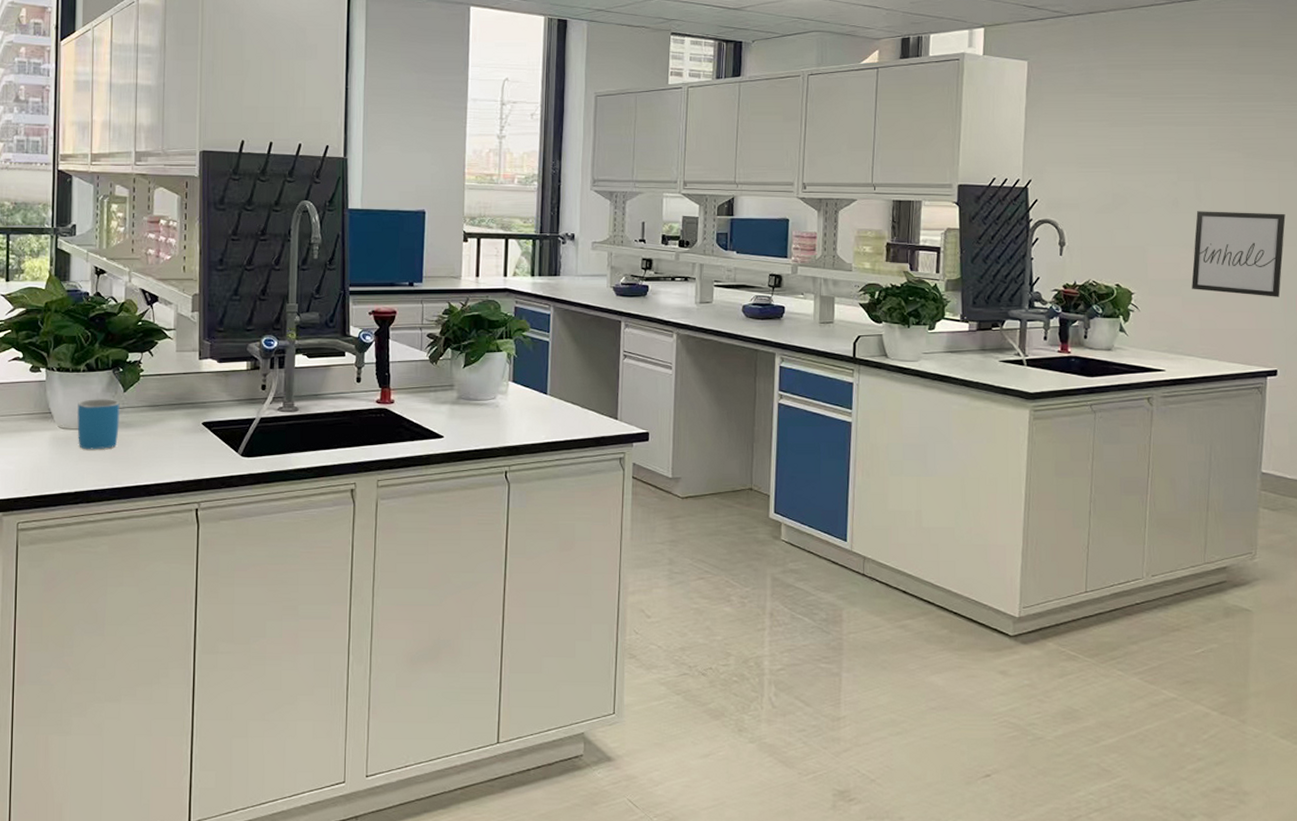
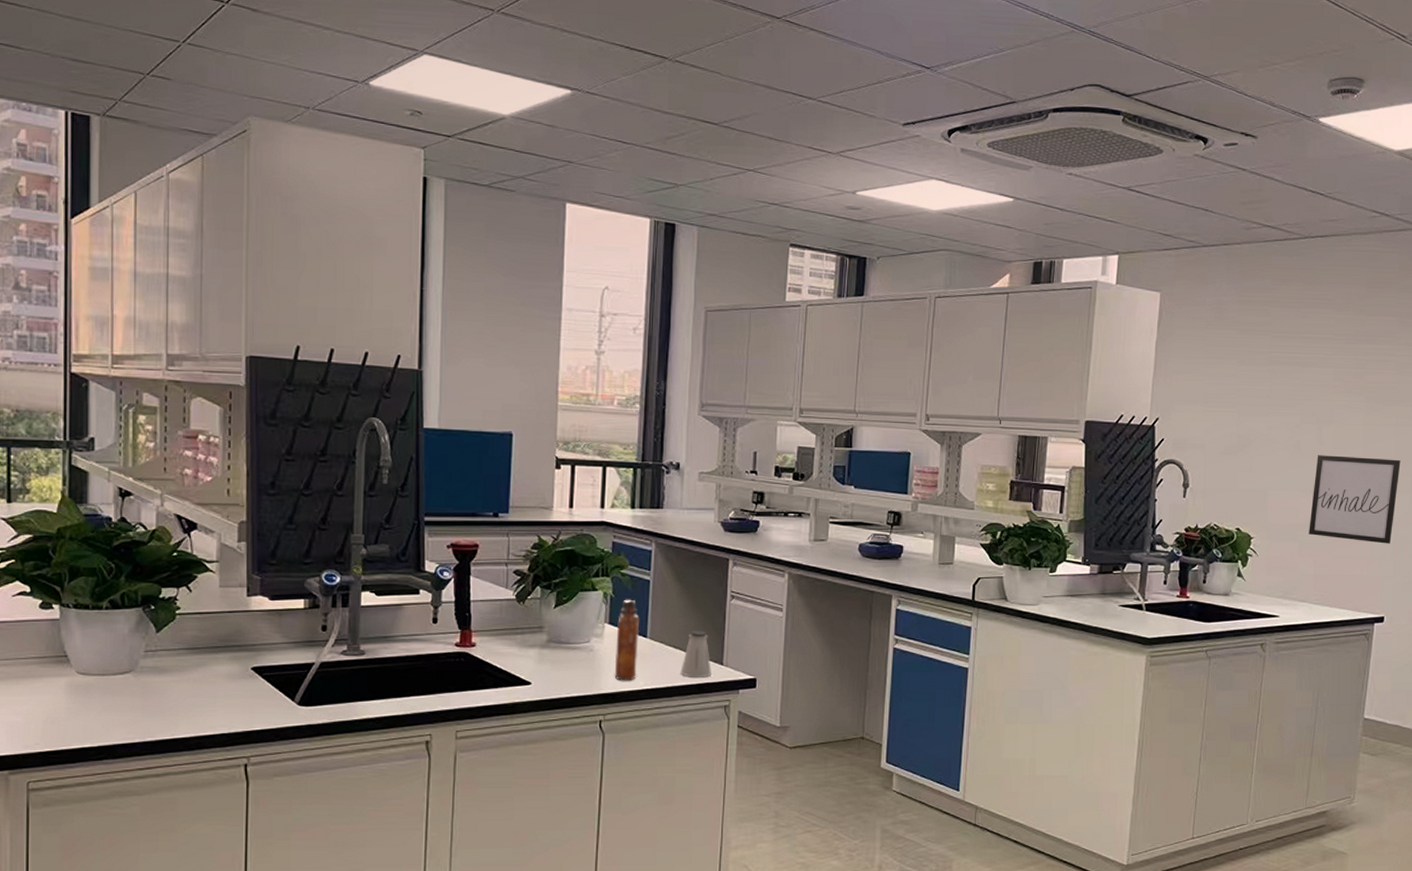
mug: present [77,399,120,450] -> none [99,640,152,699]
flask: none [518,359,541,435] -> present [614,599,640,681]
saltshaker: none [578,388,607,431] -> present [680,630,711,677]

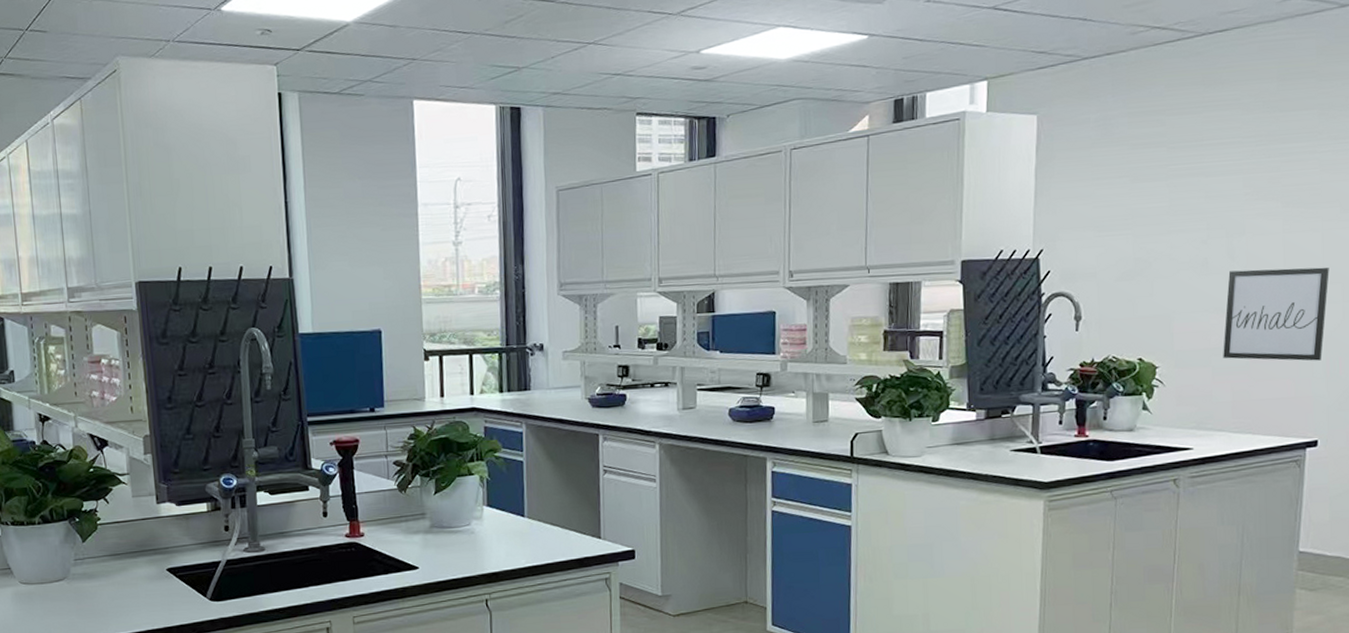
flask: present [614,599,640,681] -> none [495,481,518,560]
saltshaker: present [680,630,711,677] -> none [559,506,590,553]

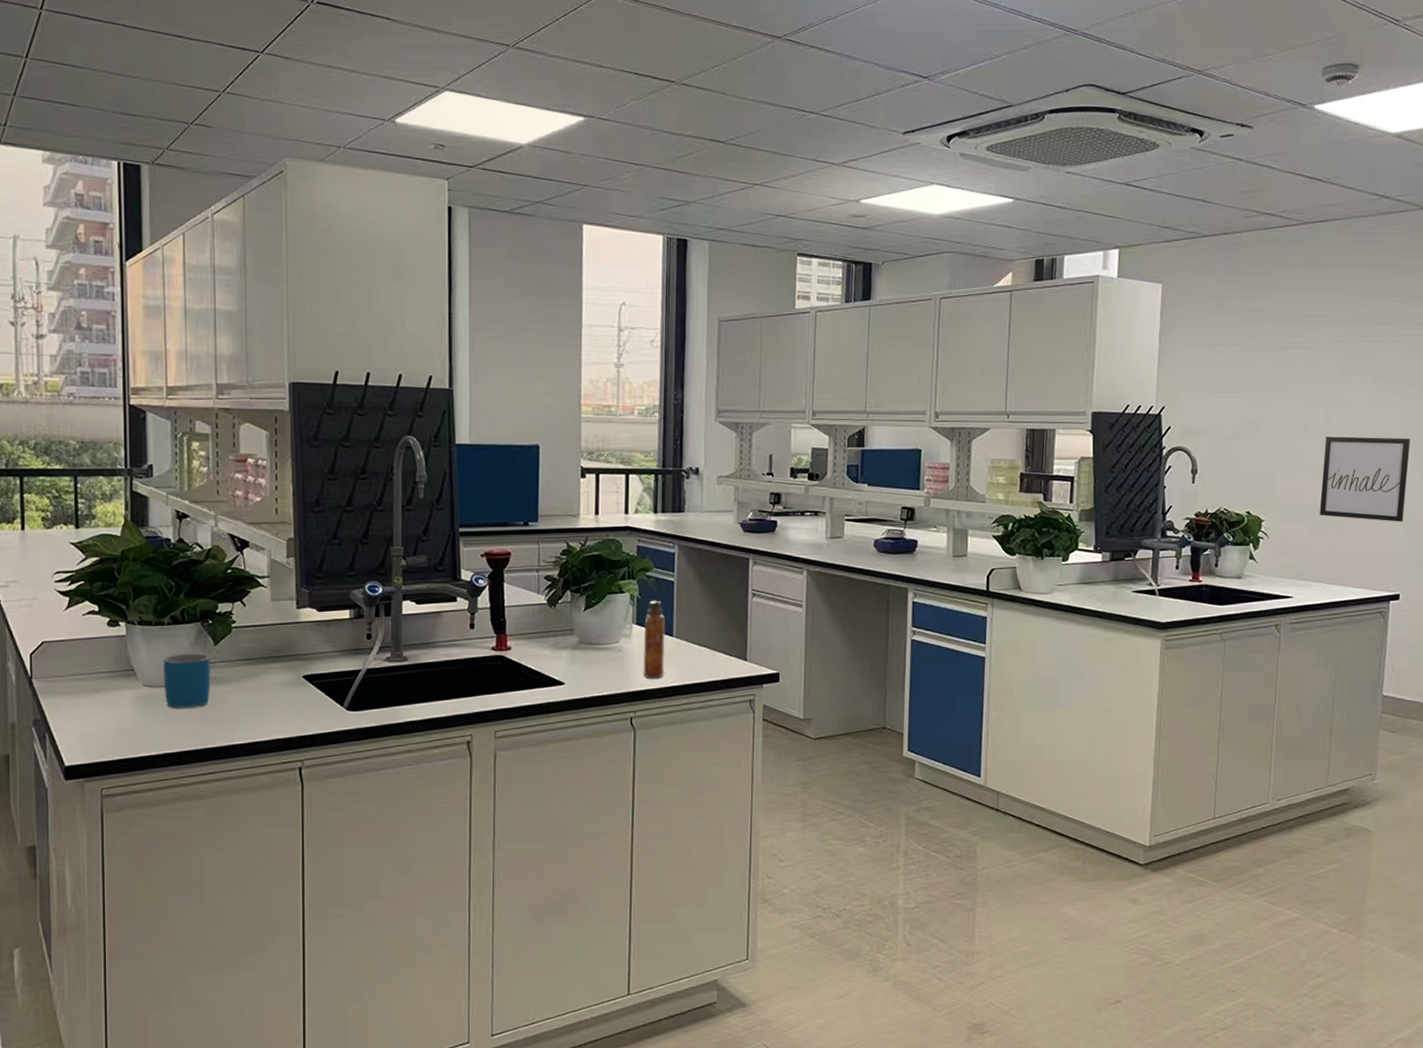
mug: none [36,550,82,604] -> present [163,653,211,709]
flask: none [495,481,518,560] -> present [643,600,666,679]

